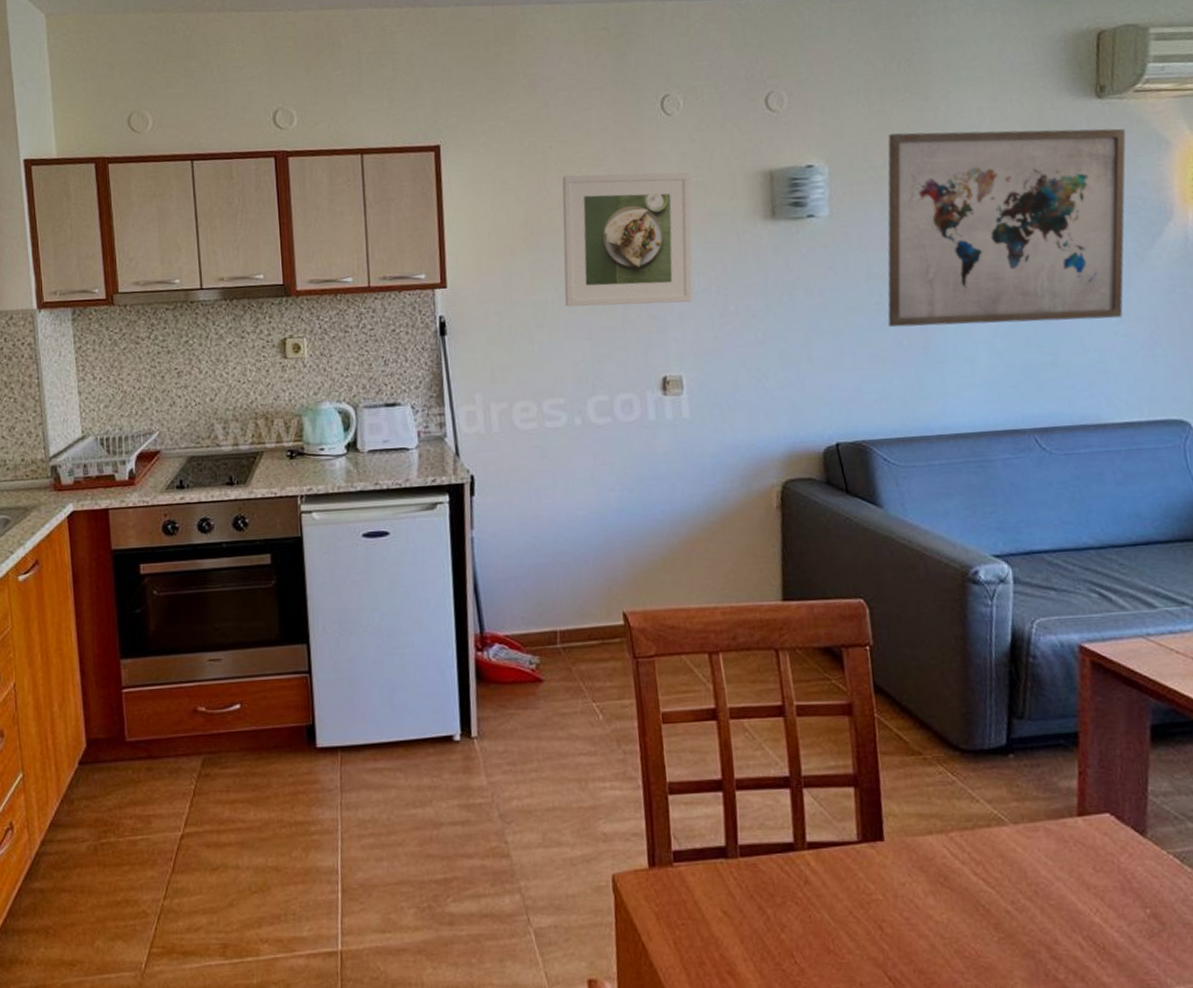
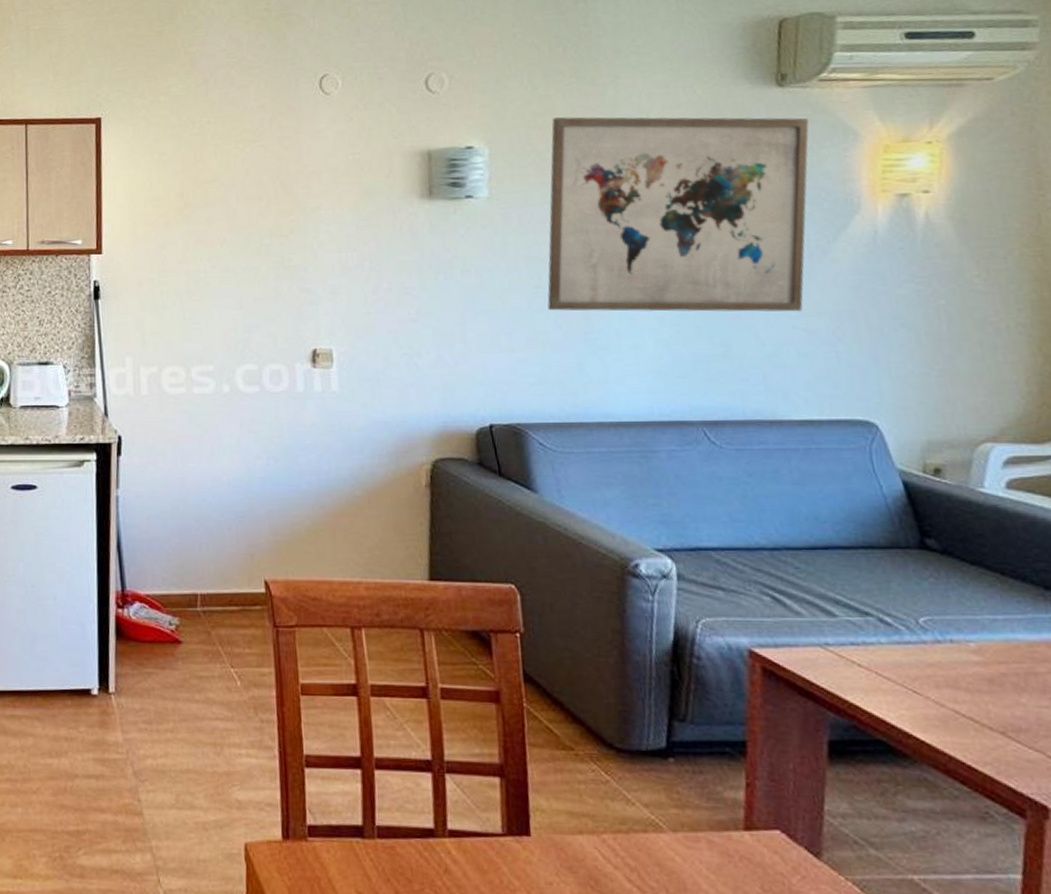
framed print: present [562,172,693,307] -> none [217,149,347,278]

